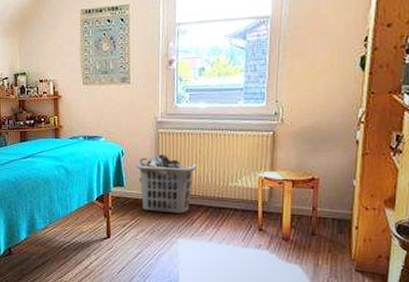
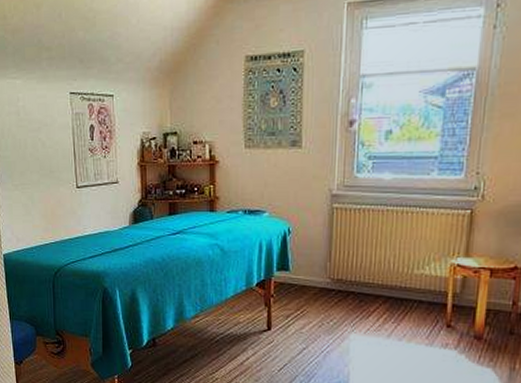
clothes hamper: present [136,155,196,214] -> none [304,234,376,305]

